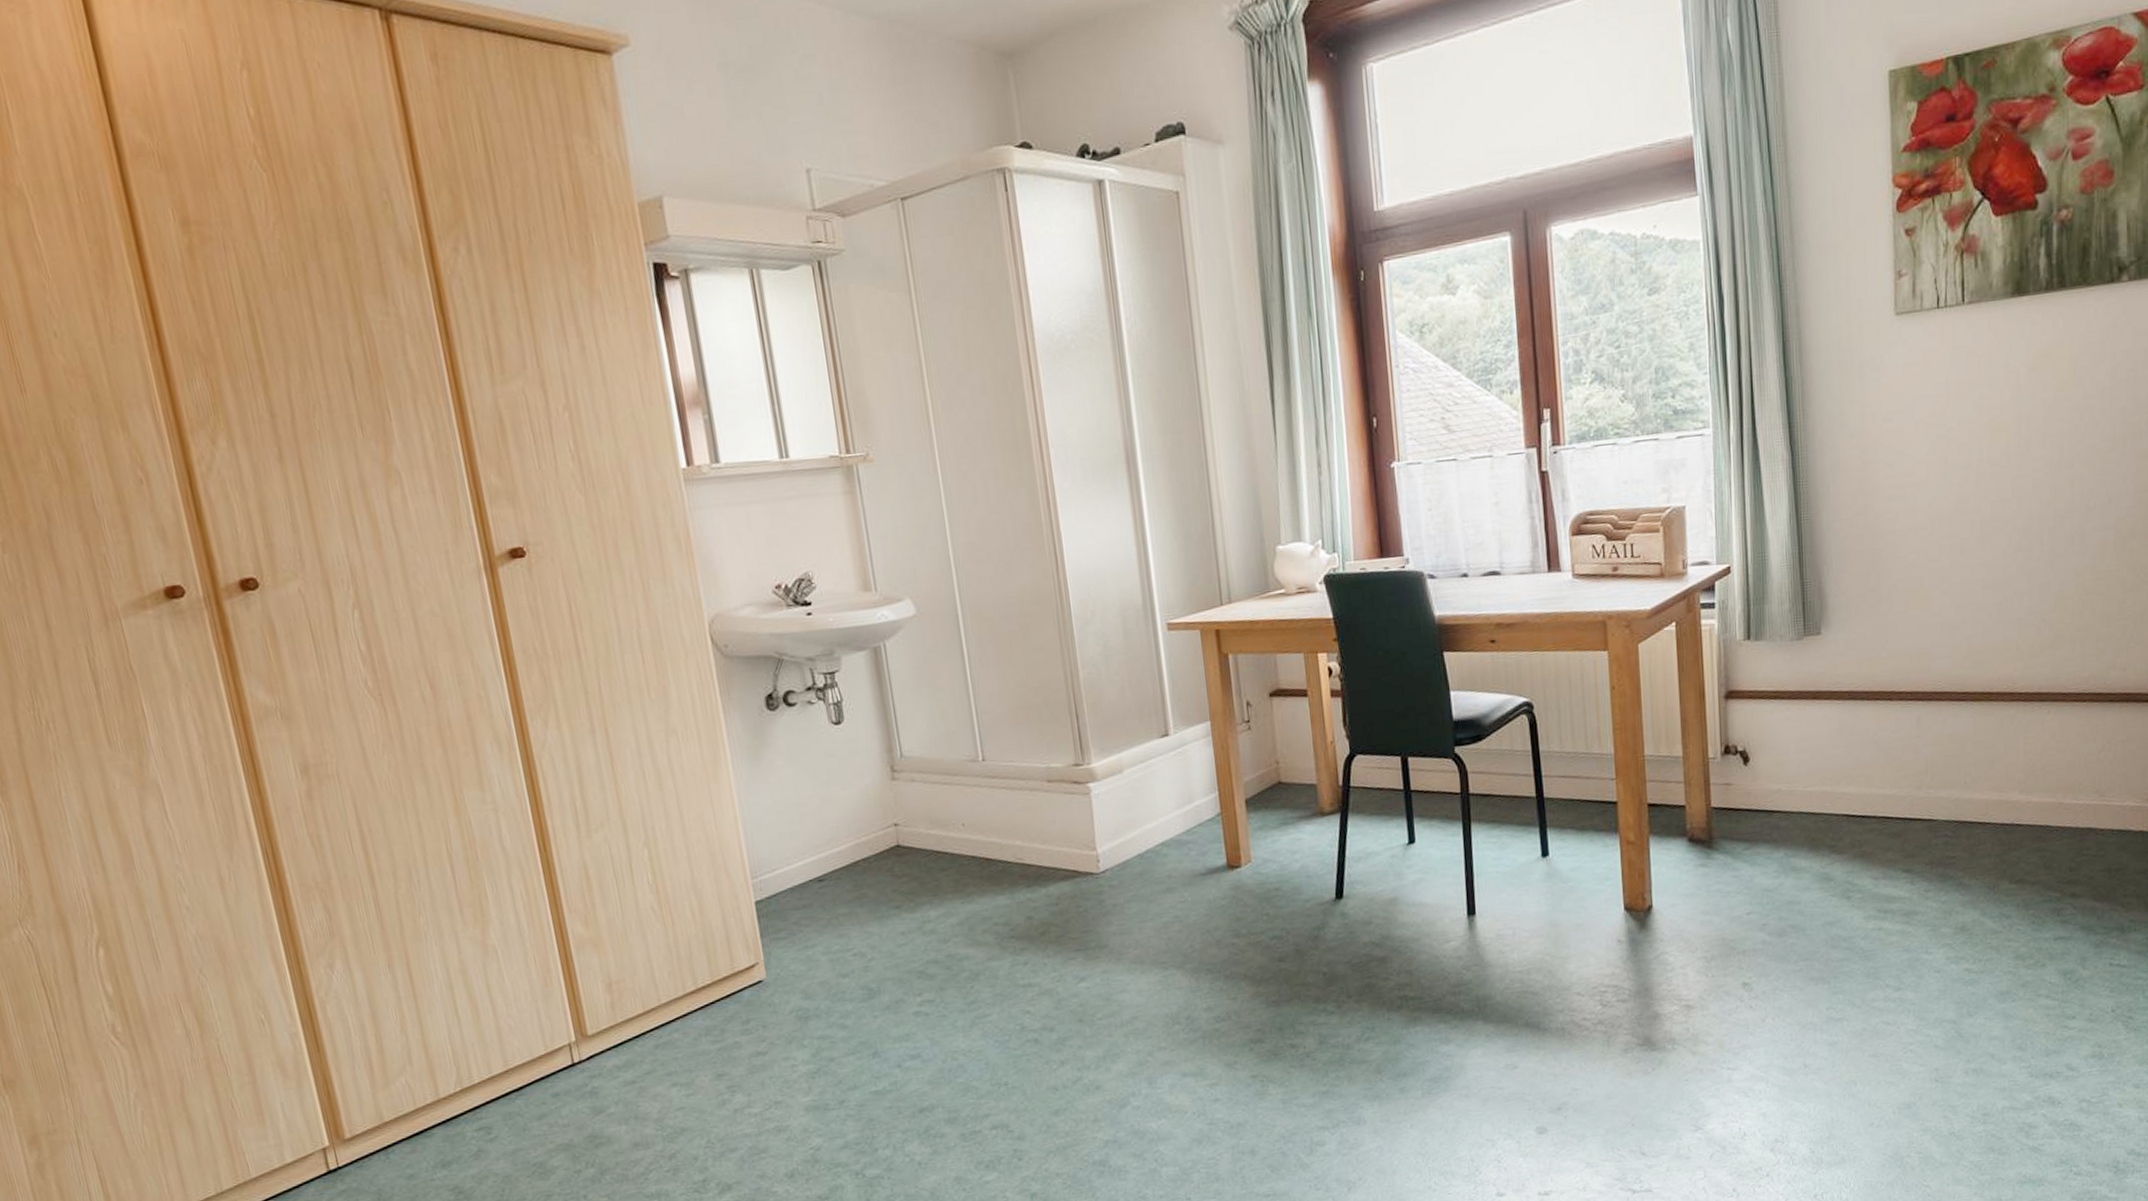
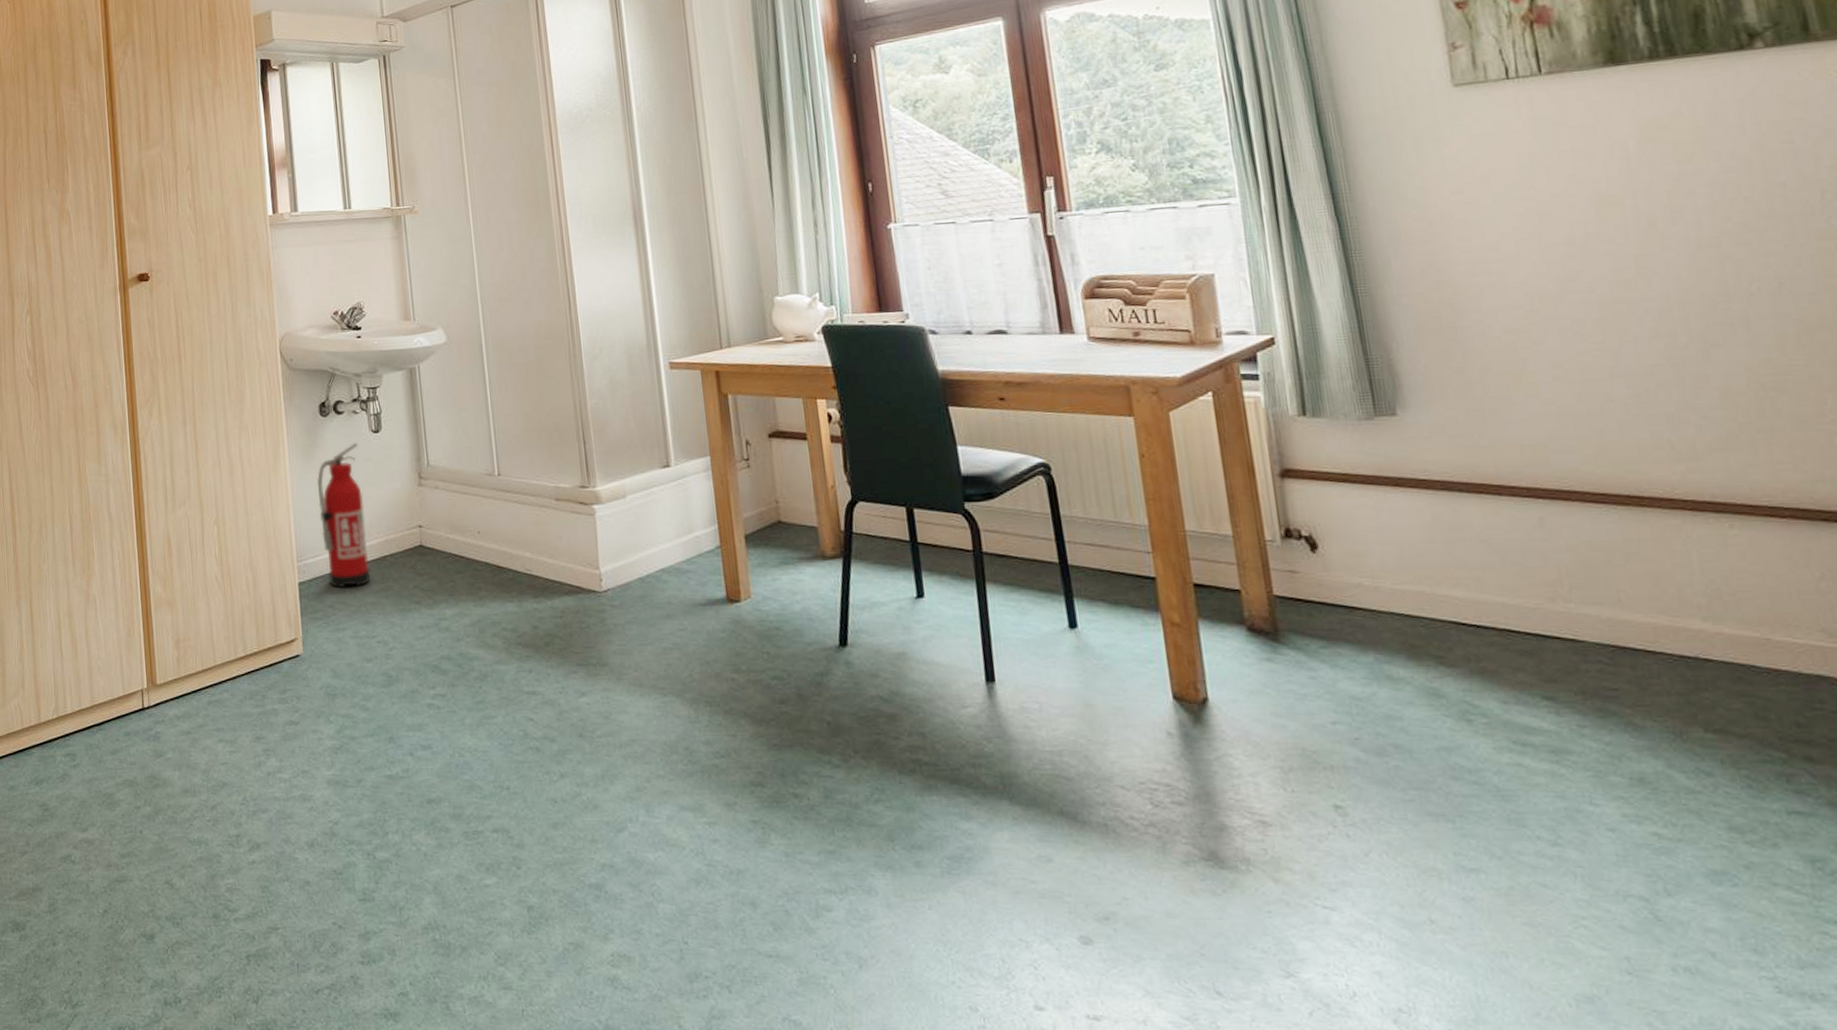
fire extinguisher: none [769,737,841,902] -> present [317,442,371,587]

